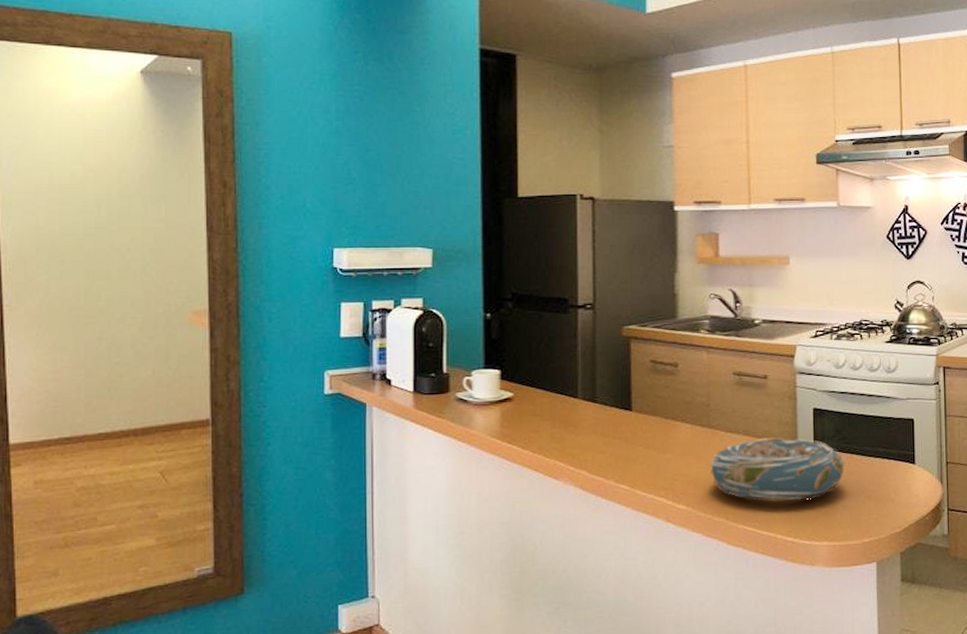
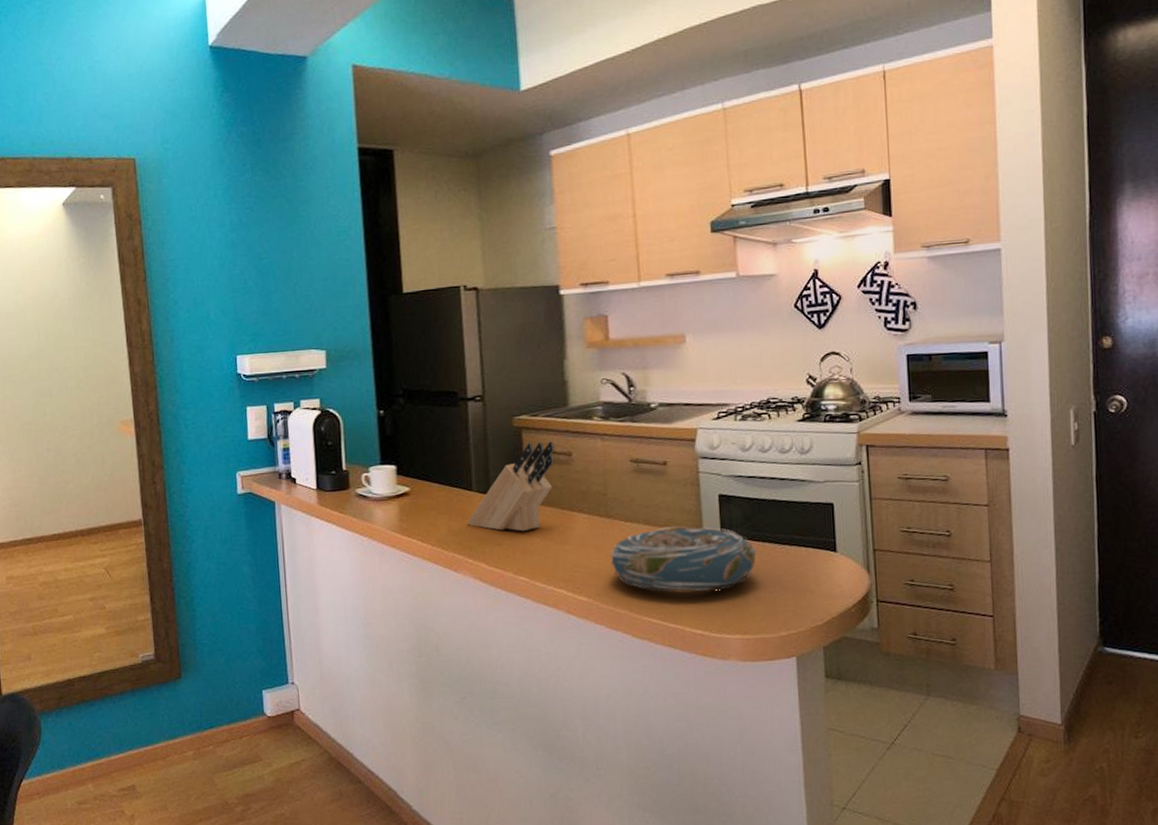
knife block: none [570,352,662,440] -> present [466,441,555,532]

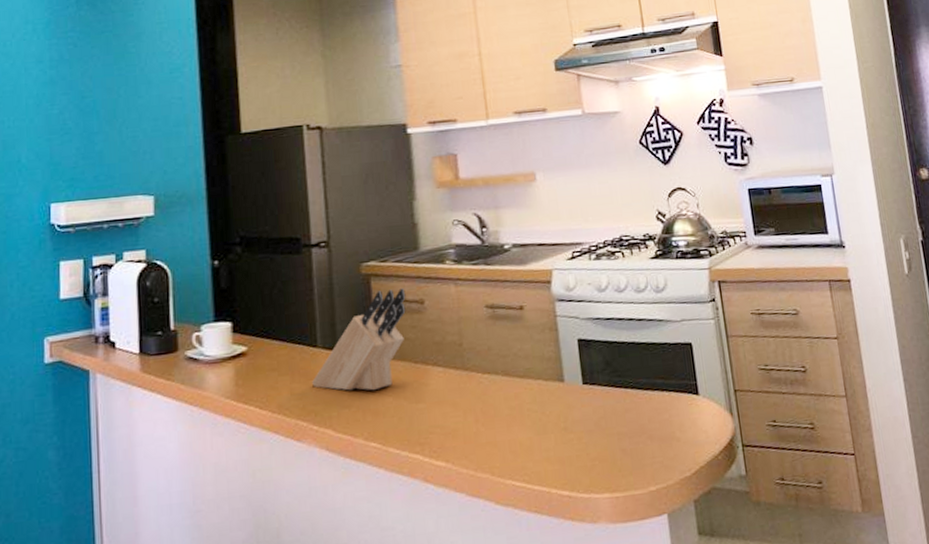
decorative bowl: present [610,526,757,593] -> none [468,374,620,451]

